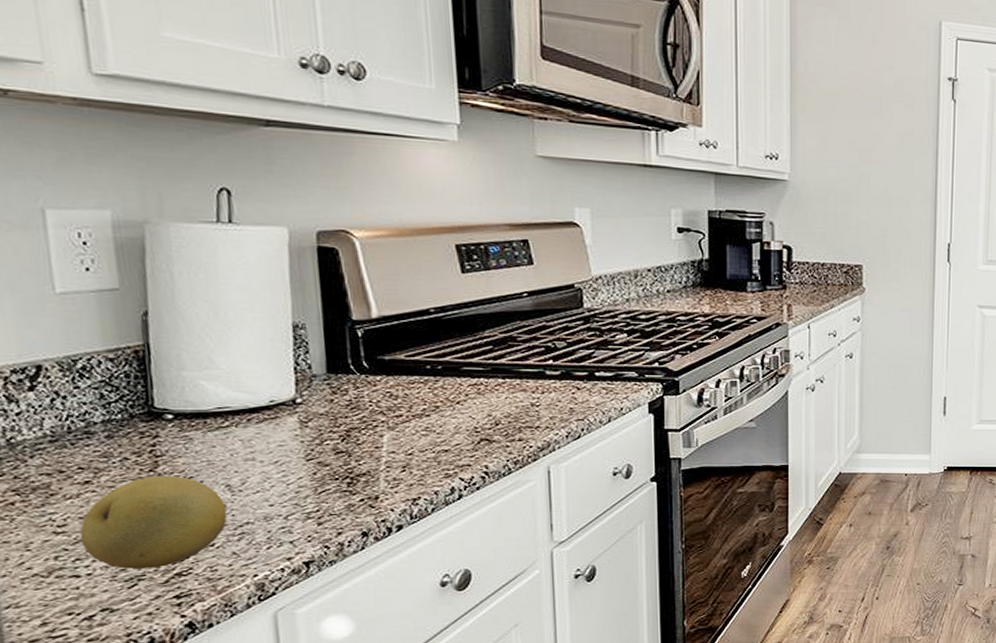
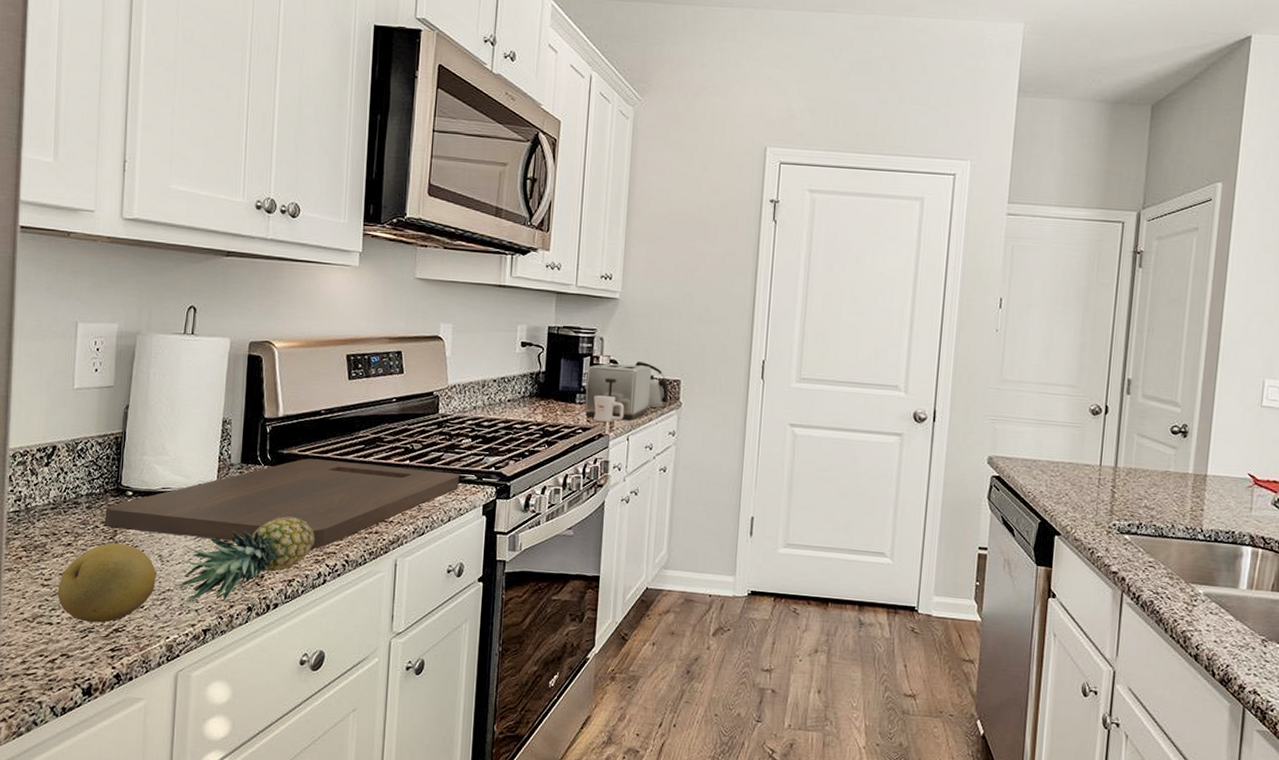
cutting board: none [135,364,617,462] -> present [104,458,460,549]
fruit: none [255,430,442,535] -> present [174,516,315,603]
toaster: none [756,249,830,308] -> present [584,363,652,420]
mug: none [767,282,803,311] -> present [593,395,625,423]
kettle: none [811,247,850,294] -> present [635,361,669,408]

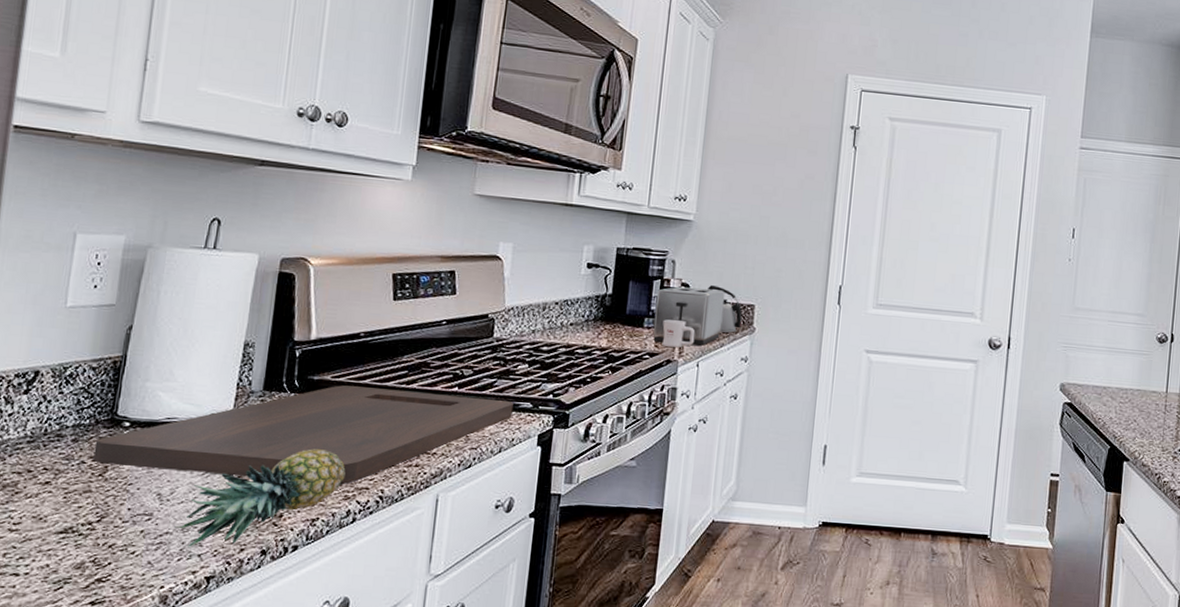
fruit: present [57,542,156,623] -> none [28,480,153,572]

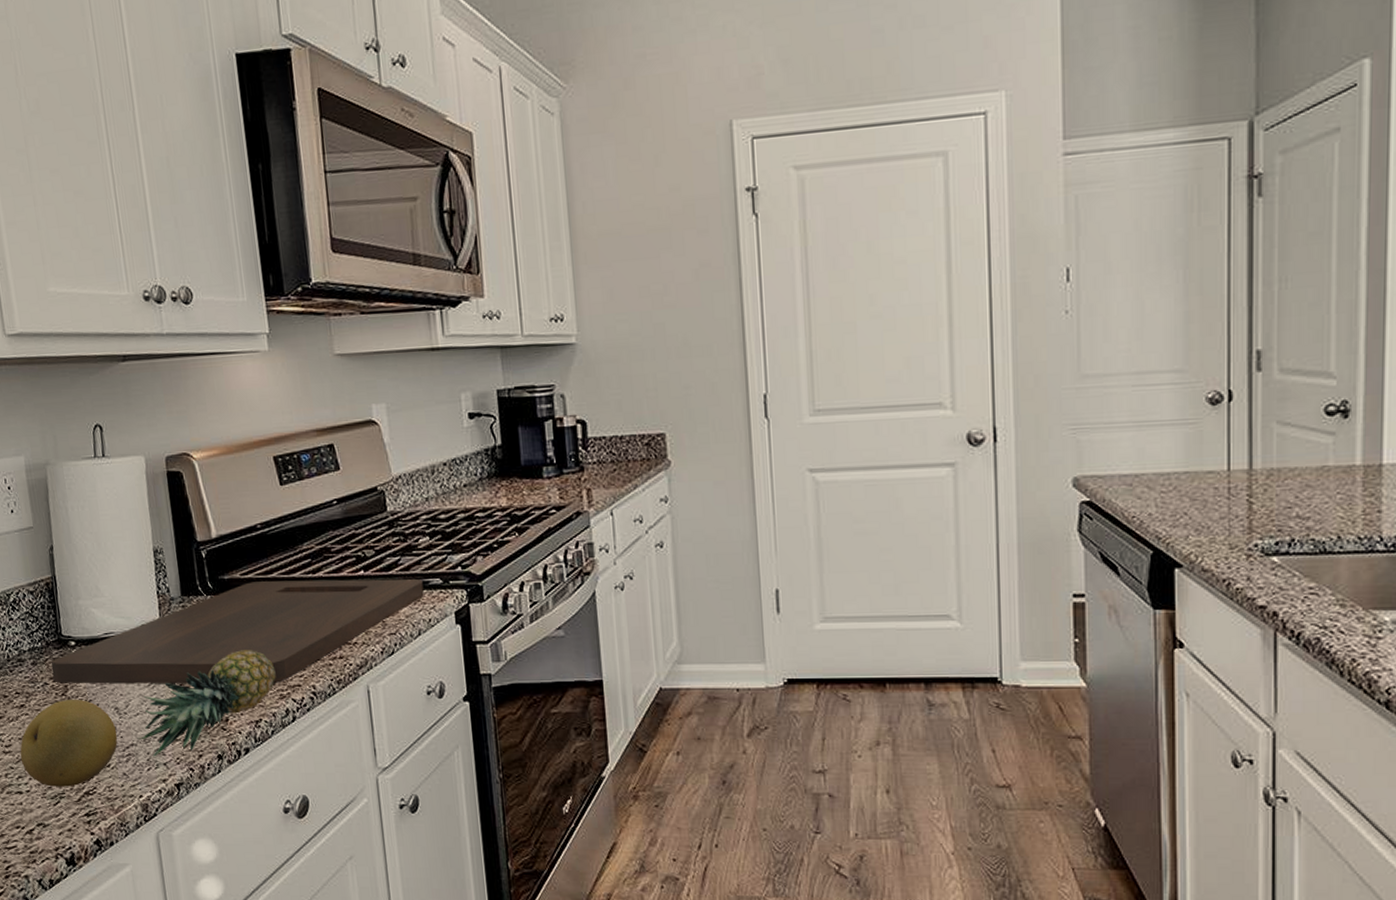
fruit: none [28,480,153,572] -> present [20,699,118,787]
toaster: present [652,286,725,346] -> none [550,421,632,494]
mug: present [662,319,695,349] -> none [563,463,603,498]
kettle: present [708,285,742,333] -> none [607,417,654,471]

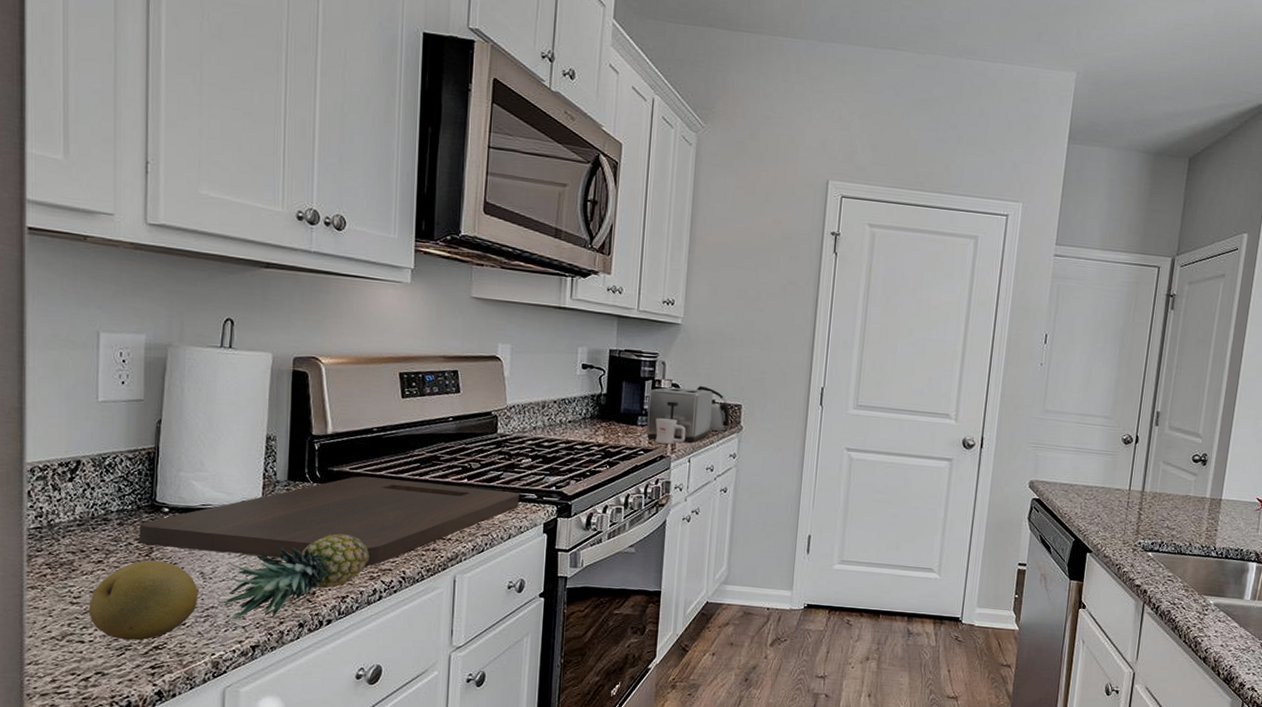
toaster: none [550,421,632,494] -> present [645,387,713,443]
mug: none [563,463,603,498] -> present [655,417,686,445]
kettle: none [607,417,654,471] -> present [697,386,730,431]

